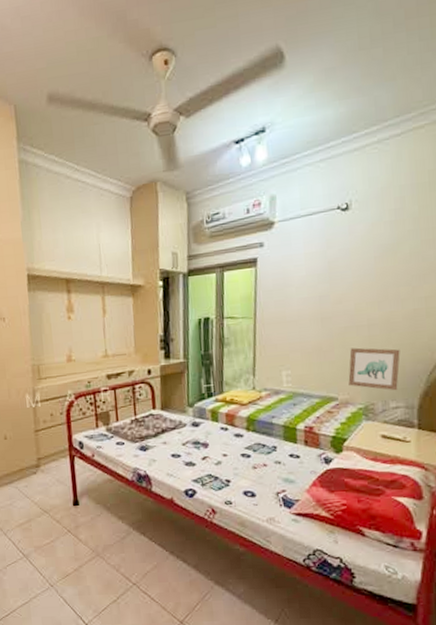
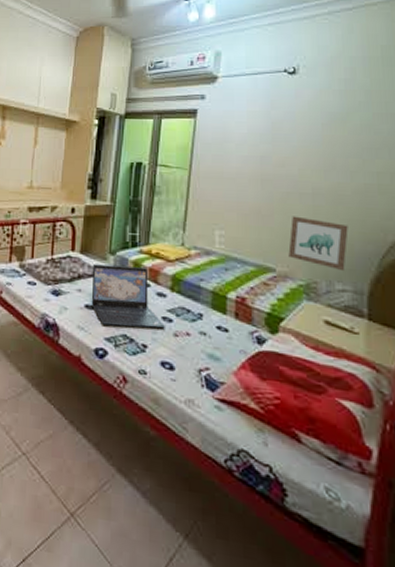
laptop: none [174,414,246,469] -> present [91,264,166,328]

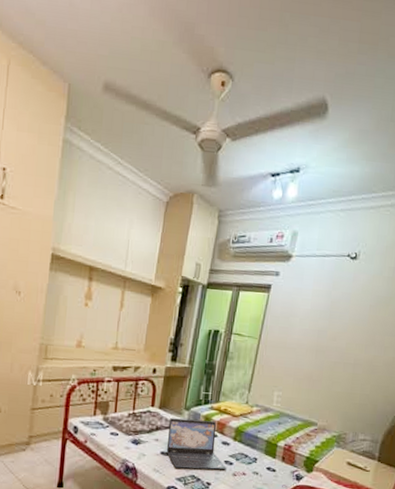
wall art: present [288,216,349,272] -> none [328,381,376,426]

